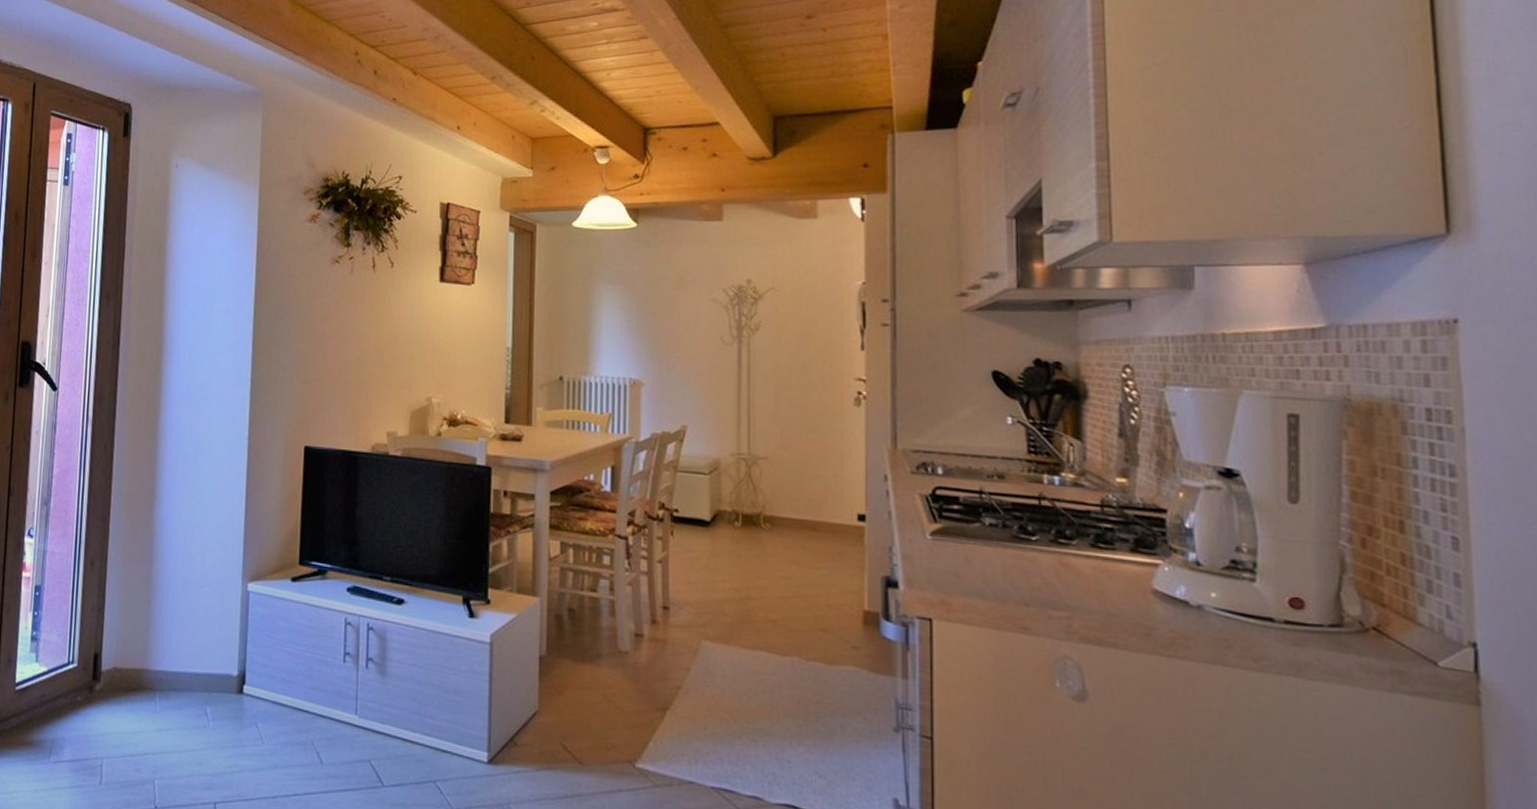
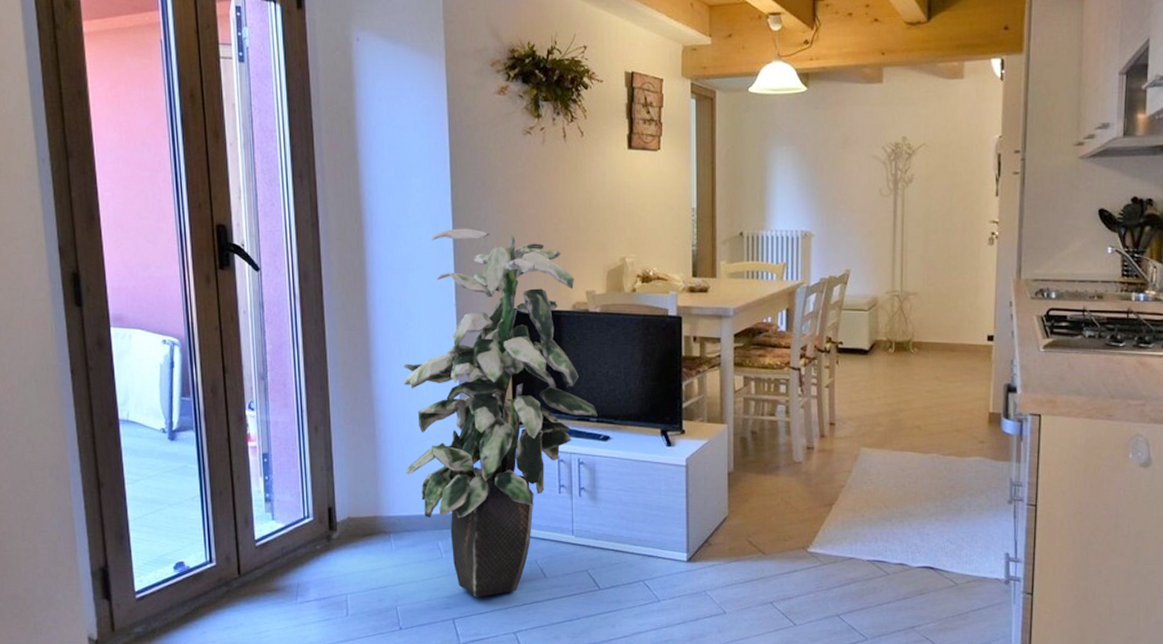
indoor plant: none [179,357,392,780] -> present [403,228,598,597]

